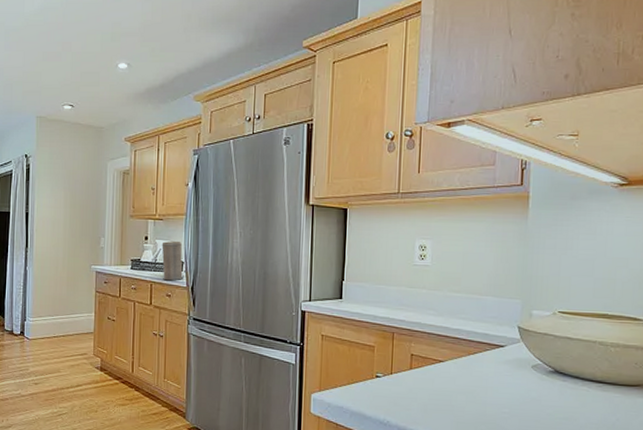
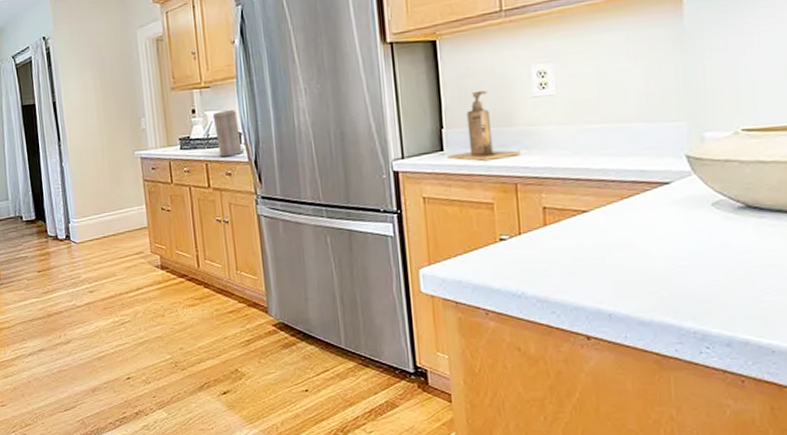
soap dispenser: none [344,254,400,311] -> present [447,90,520,161]

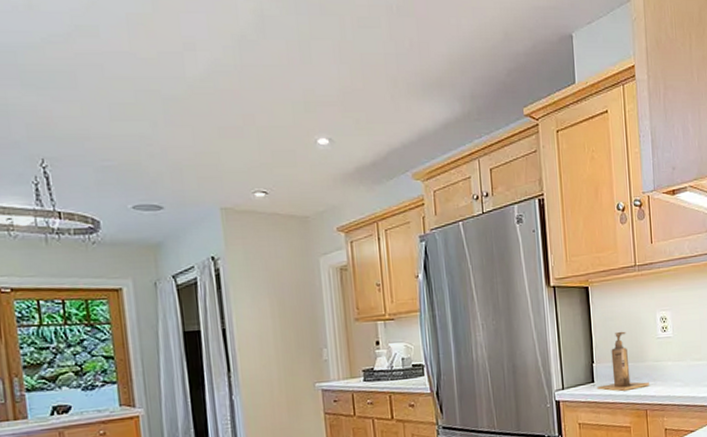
canister: present [212,110,243,158] -> none [396,343,425,389]

